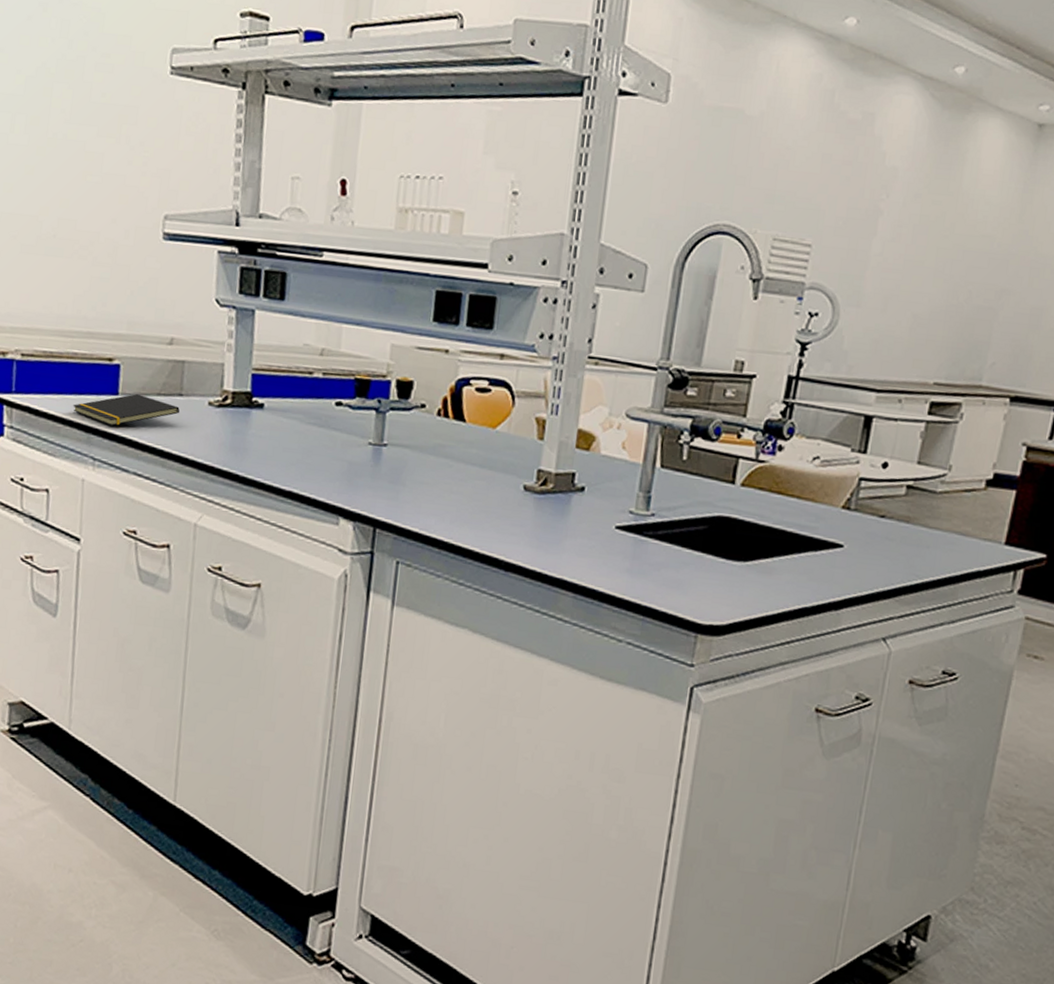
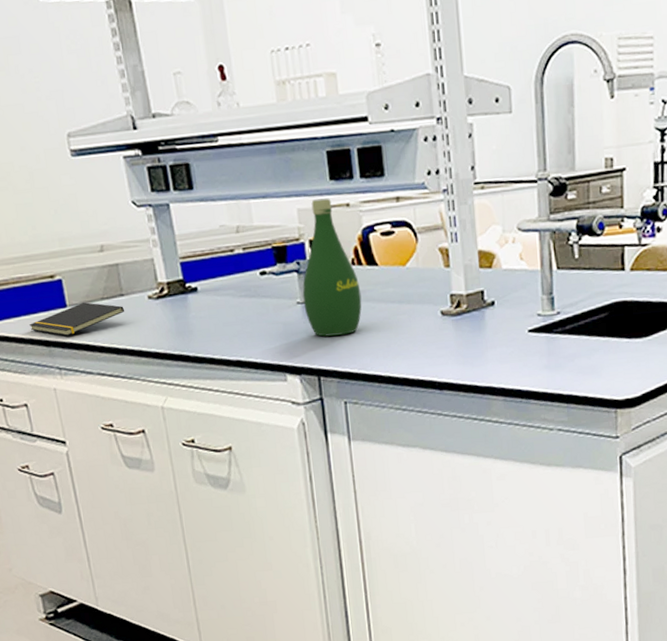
bottle: none [375,338,441,489] -> present [302,198,362,337]

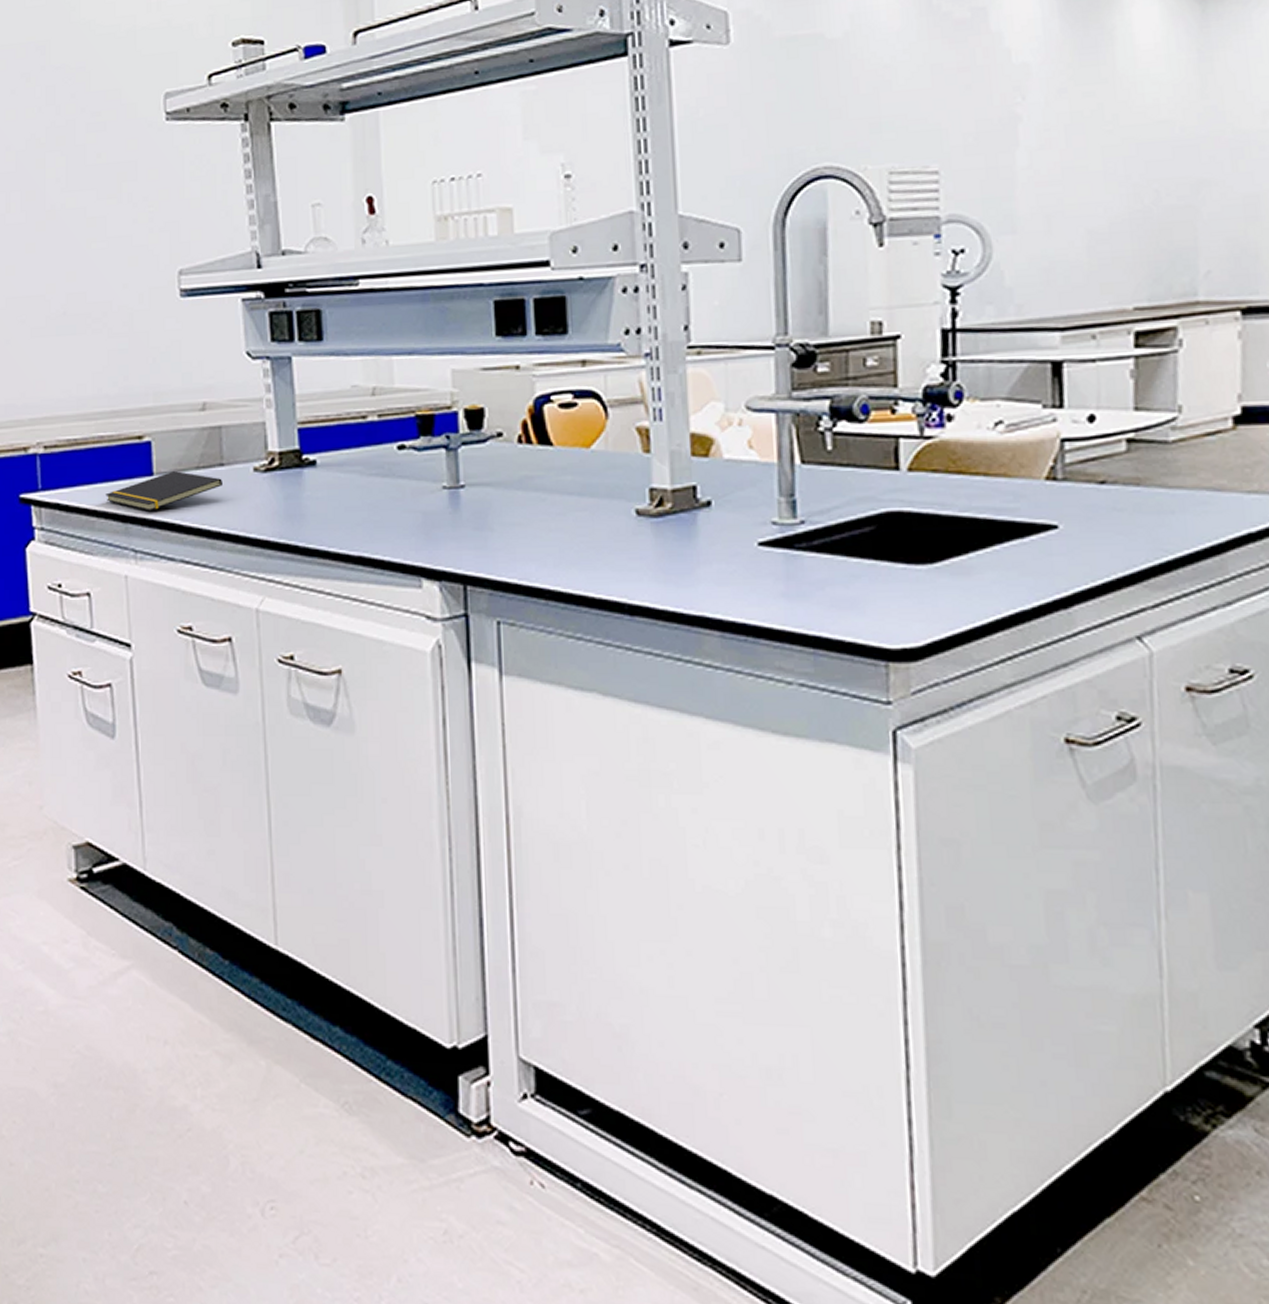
bottle: present [302,198,362,337] -> none [451,358,529,533]

